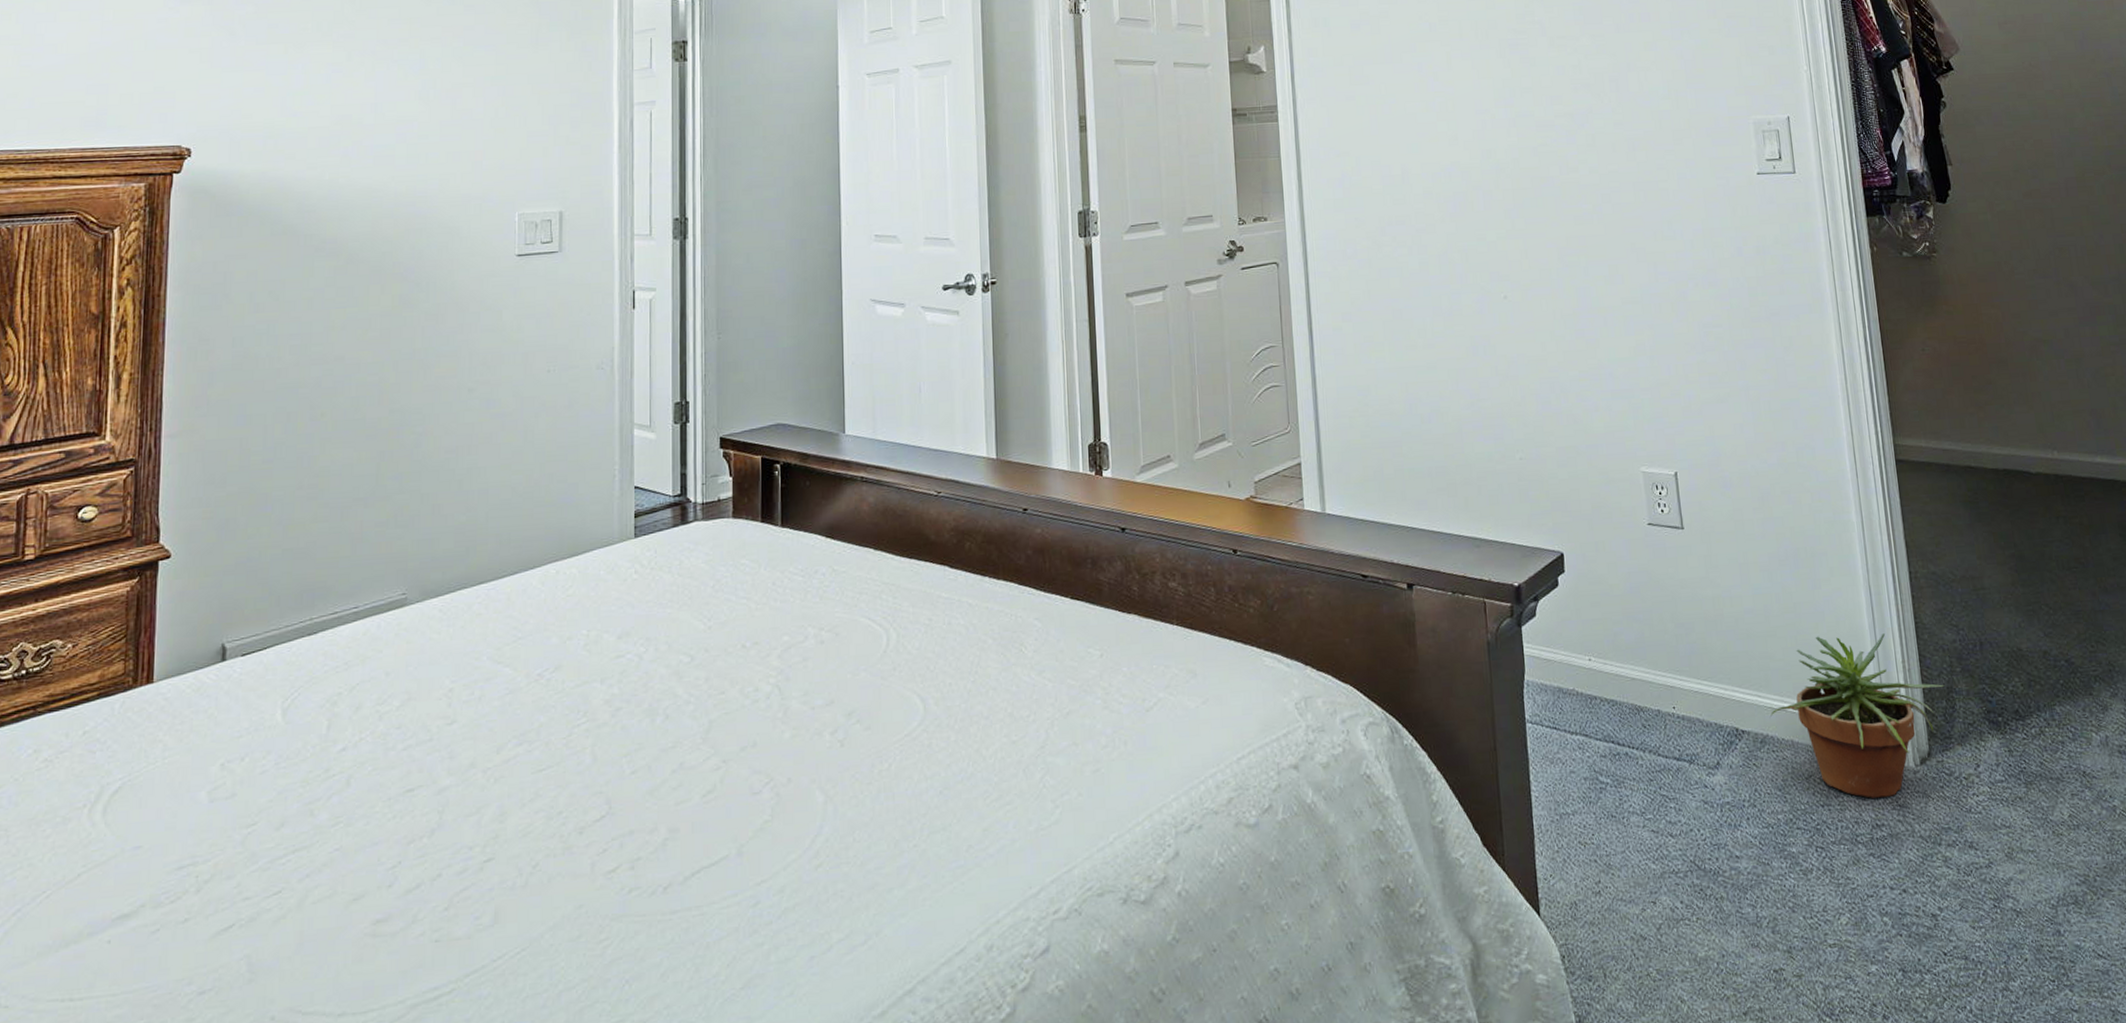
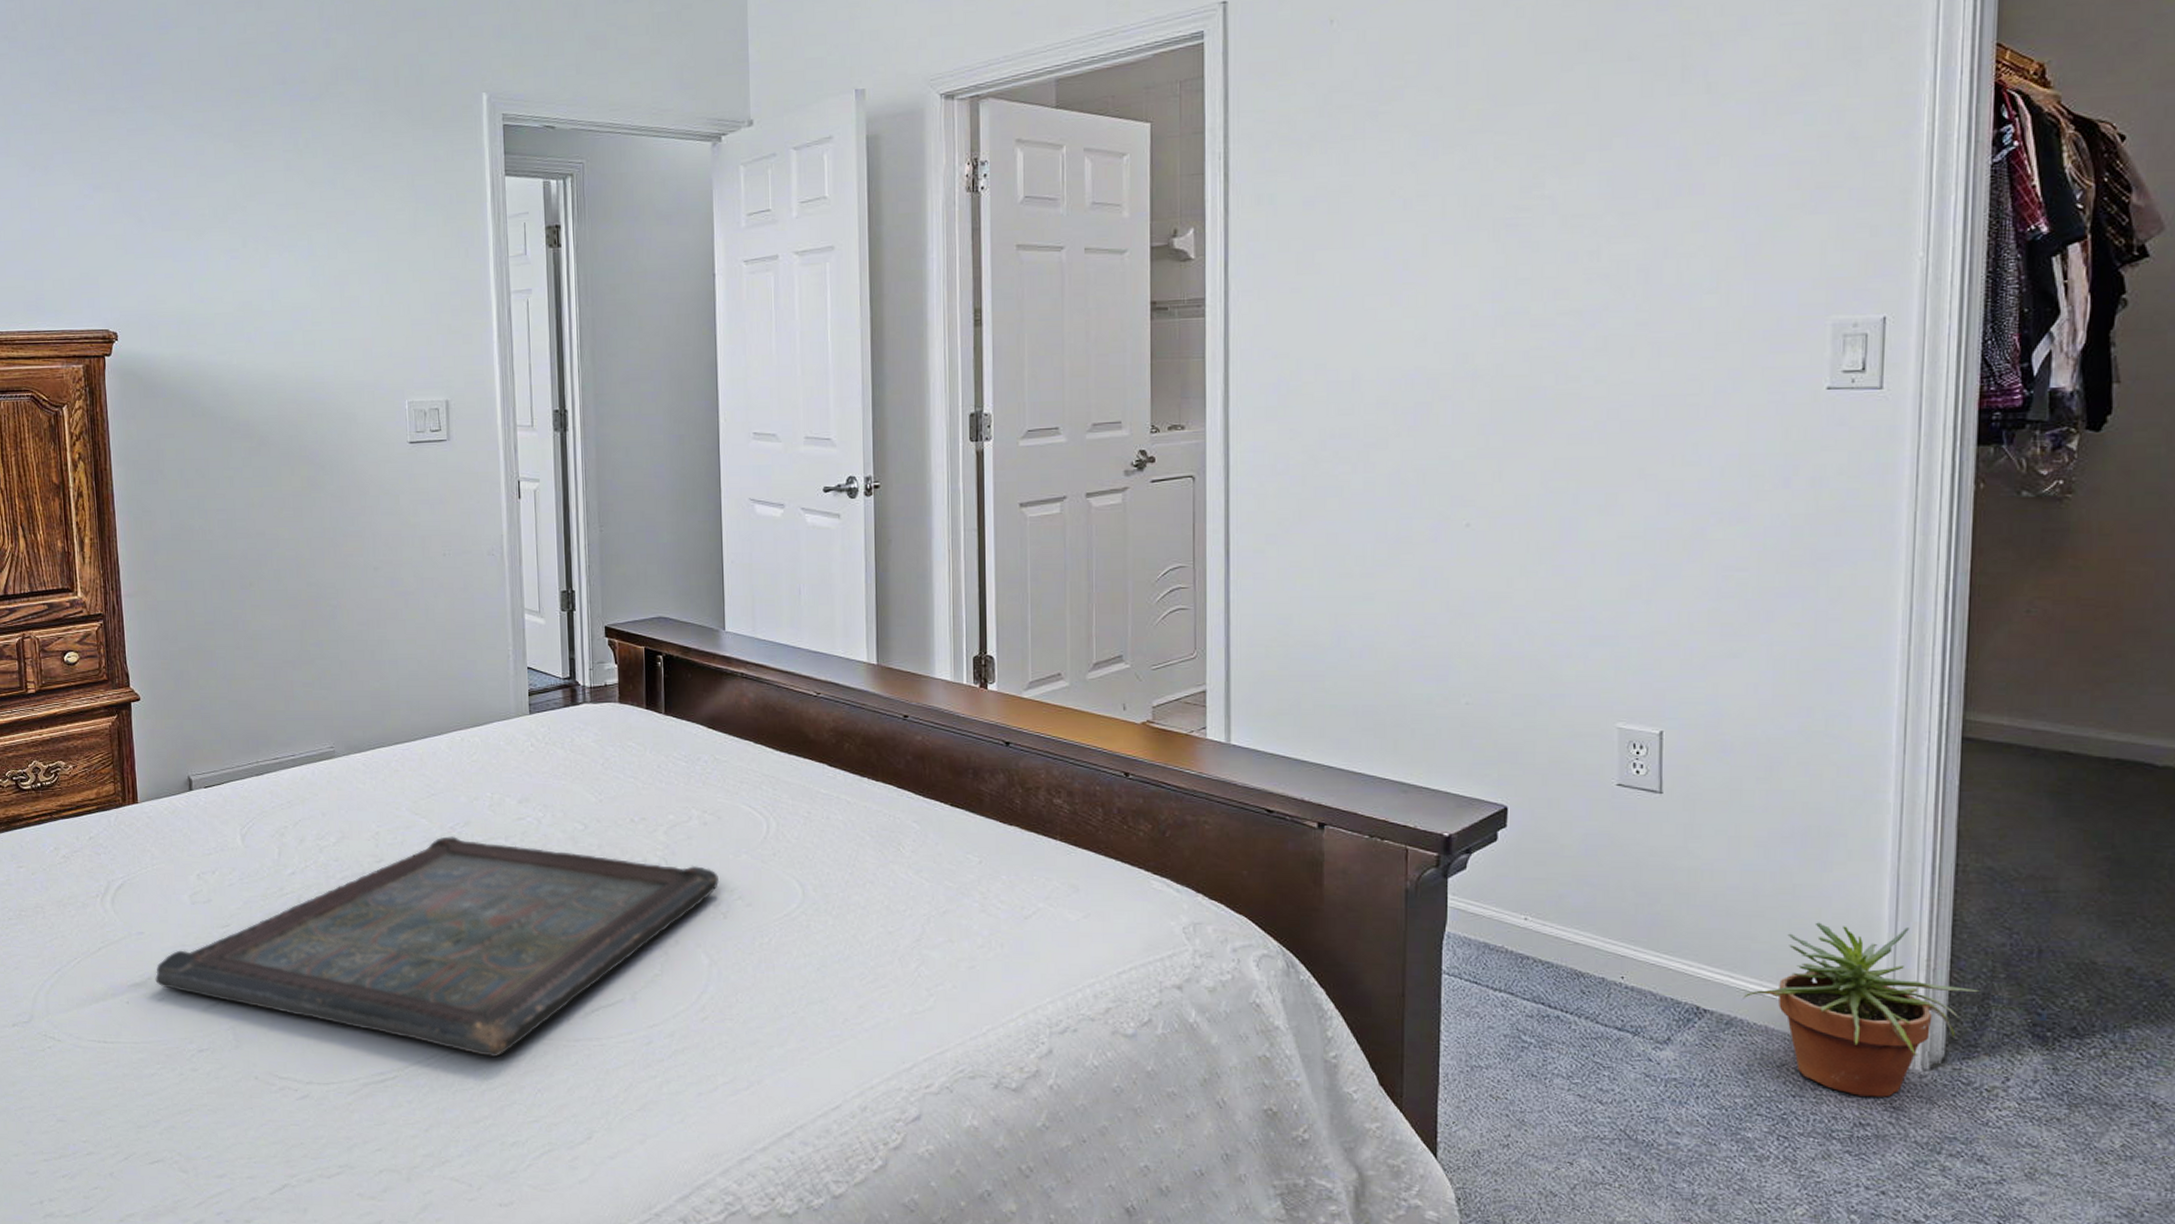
serving tray: none [150,685,837,948] -> present [155,836,720,1058]

